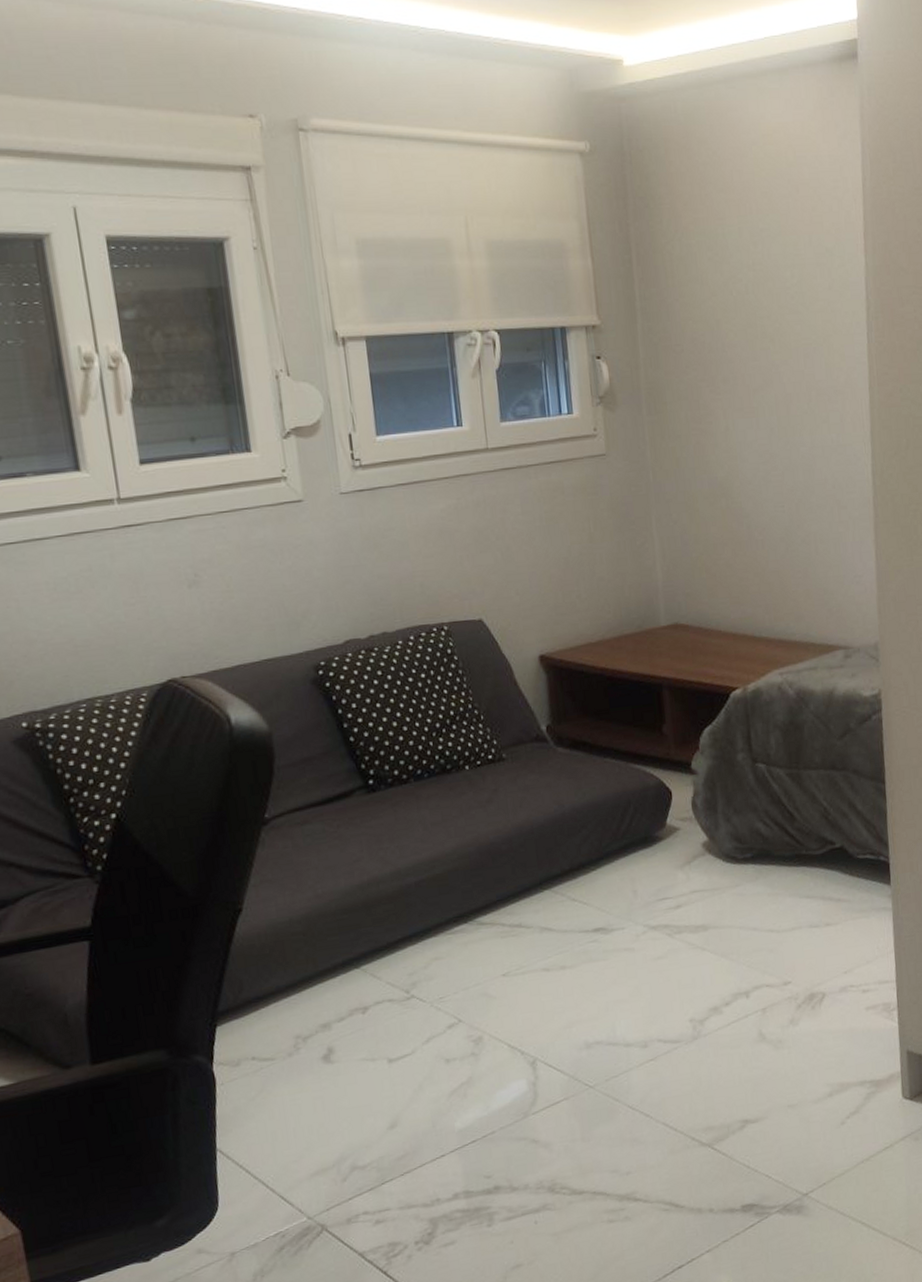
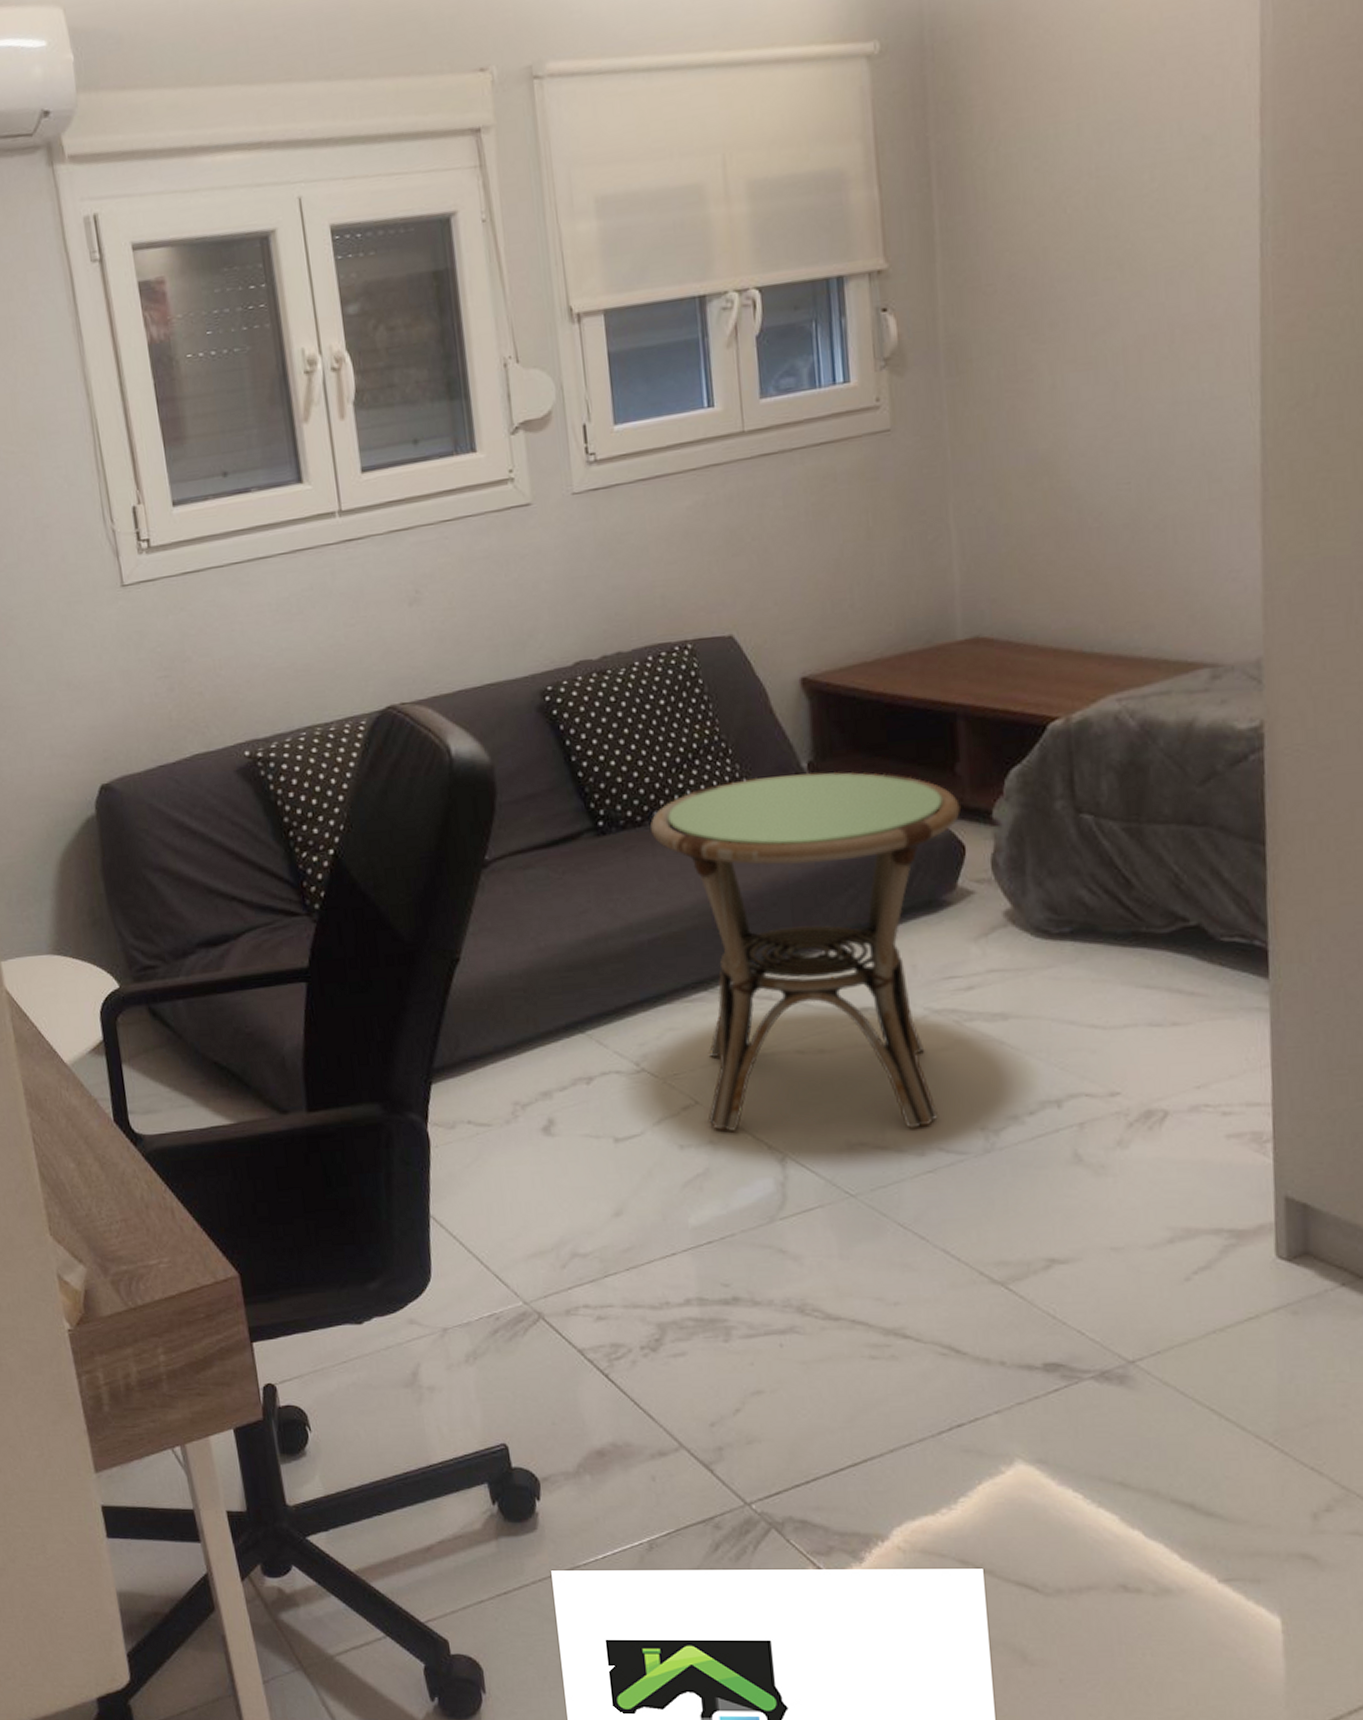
side table: none [415,733,667,1043] -> present [650,772,960,1131]

